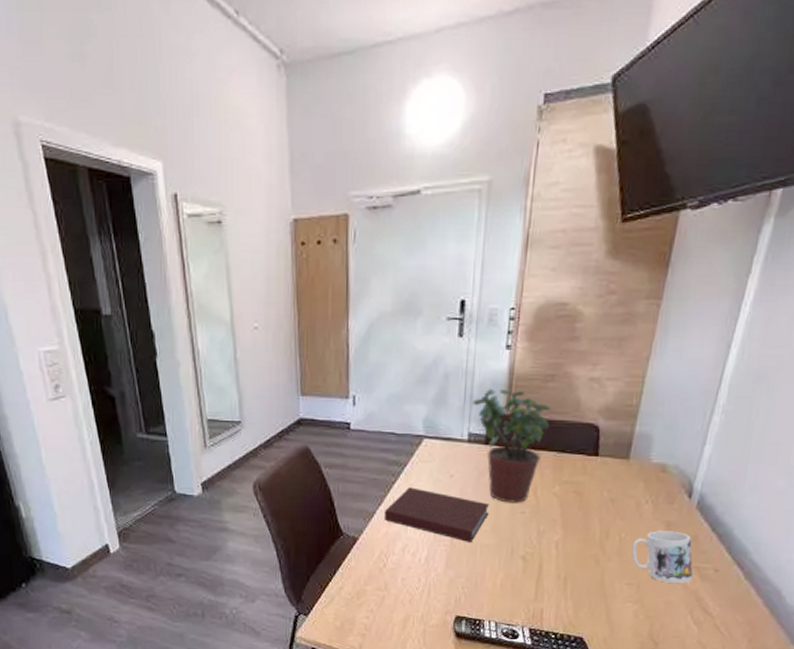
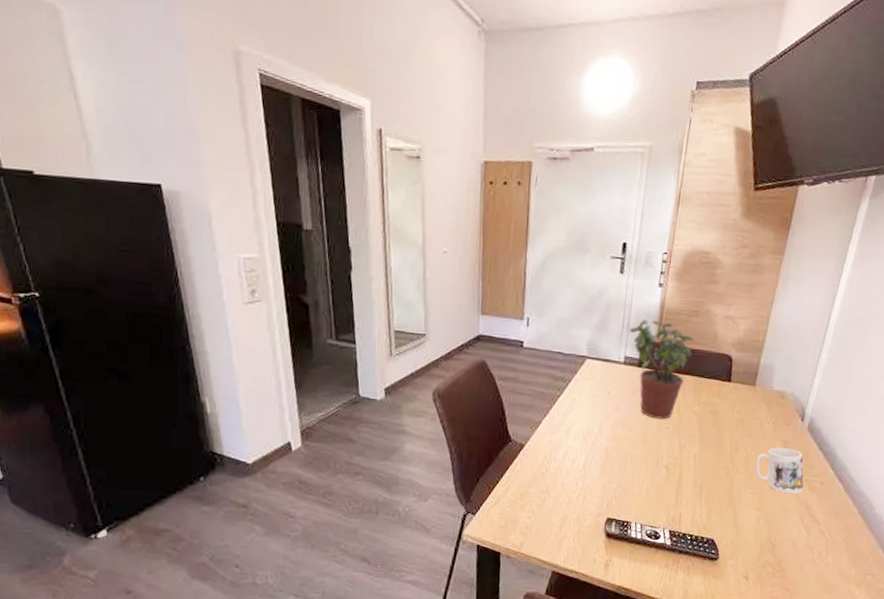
notebook: present [383,487,490,542] -> none [548,401,640,452]

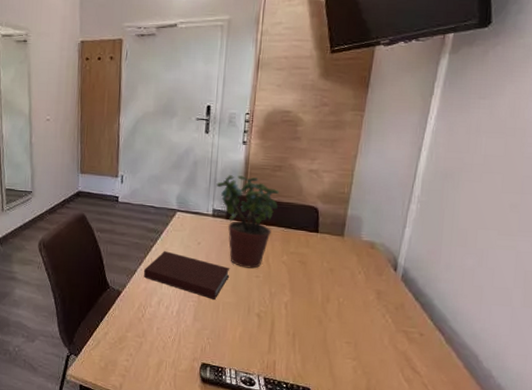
notebook: none [548,401,640,452] -> present [143,251,230,300]
mug: present [755,448,804,494] -> none [348,297,402,344]

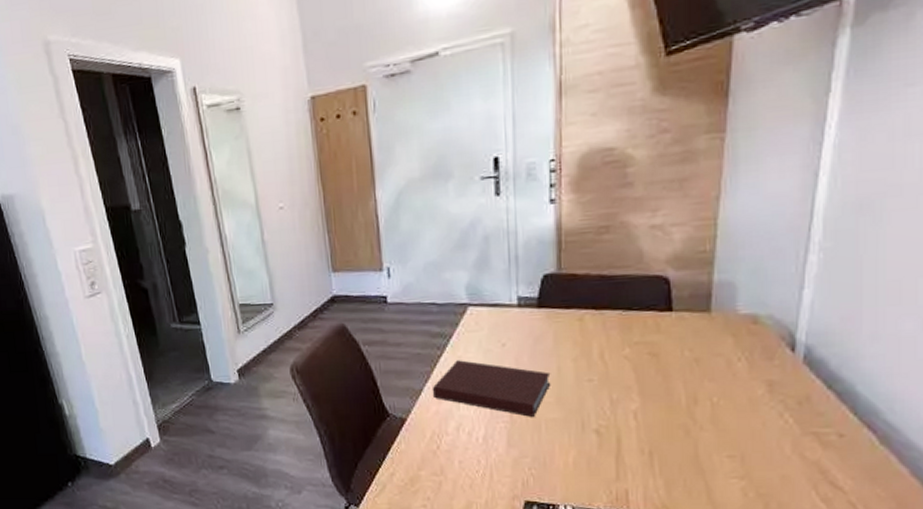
potted plant: present [216,175,280,269] -> none [518,246,611,371]

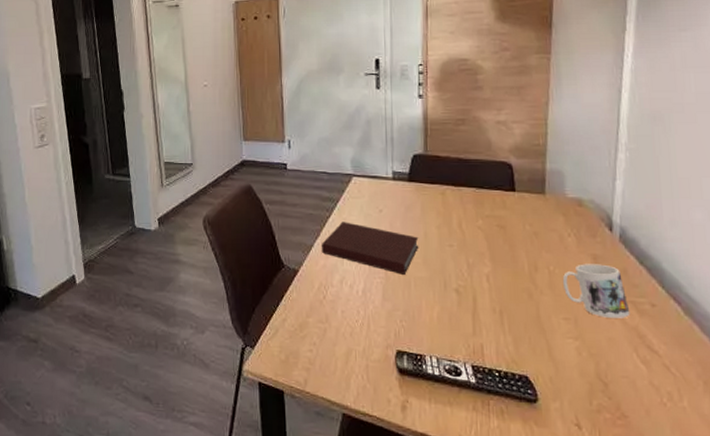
mug: none [728,391,811,453] -> present [562,264,631,318]

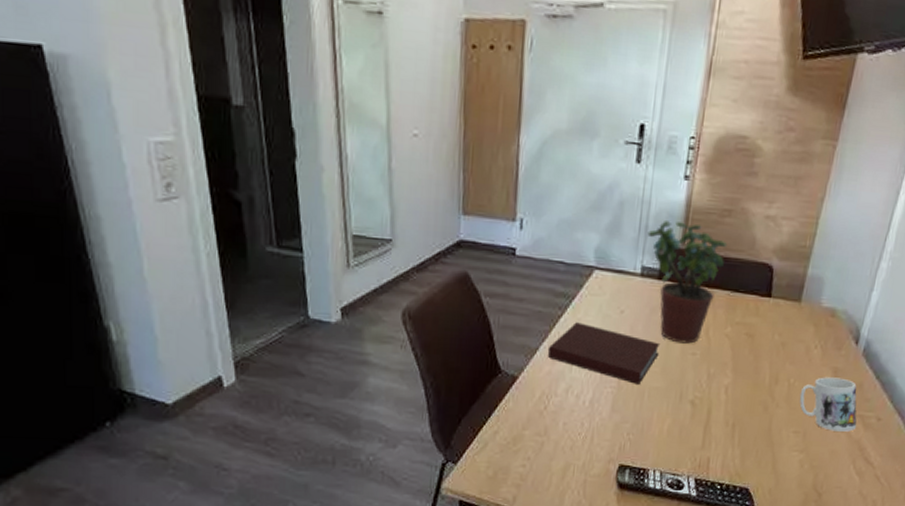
potted plant: none [394,133,466,236] -> present [647,221,728,344]

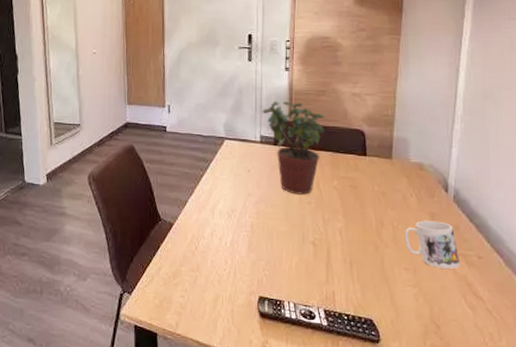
notebook: present [547,322,661,384] -> none [194,180,282,228]

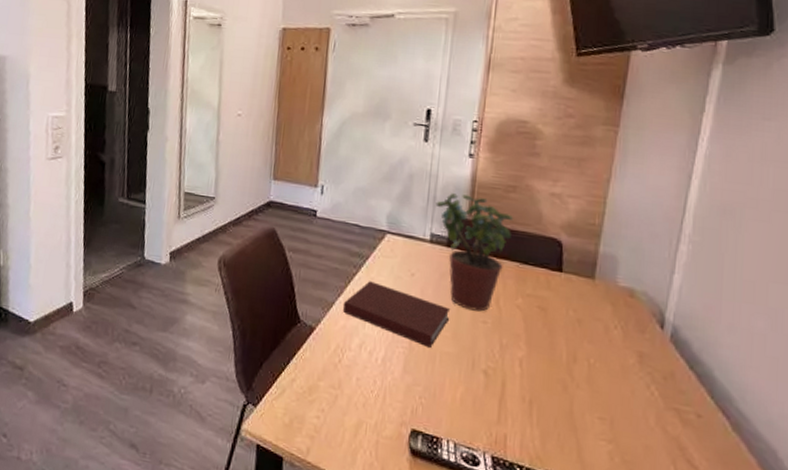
notebook: none [194,180,282,228] -> present [342,281,451,348]
mug: present [404,220,461,269] -> none [602,360,673,426]

